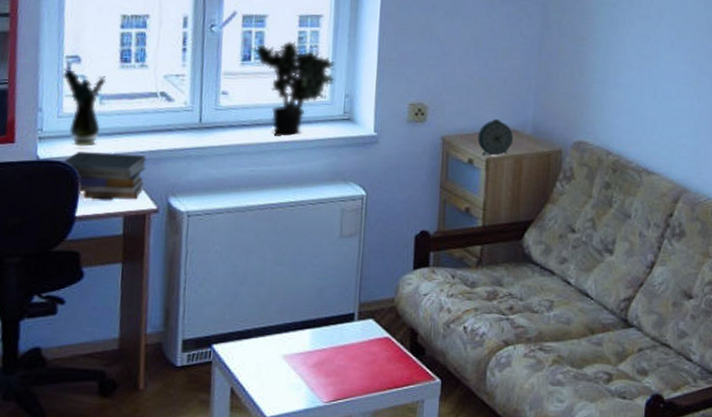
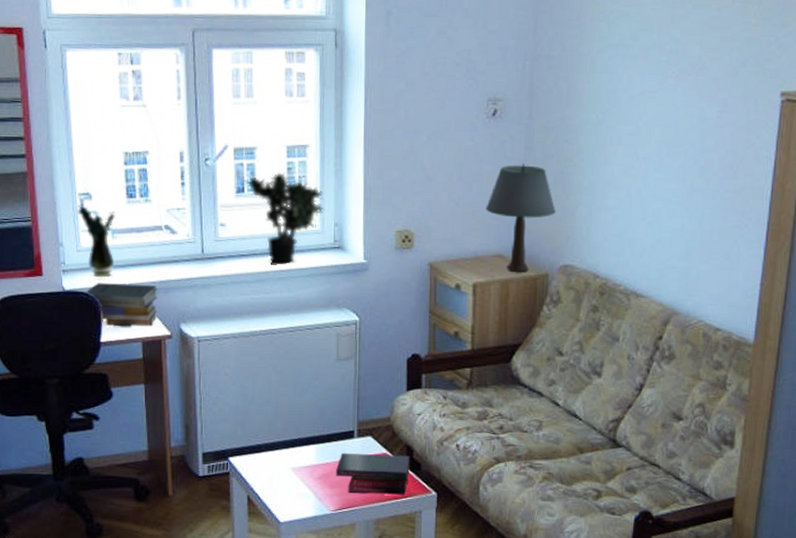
books: none [332,337,414,383] -> present [336,452,410,495]
alarm clock: present [477,118,513,156] -> none [464,243,499,281]
table lamp: none [501,41,570,148] -> present [486,164,556,272]

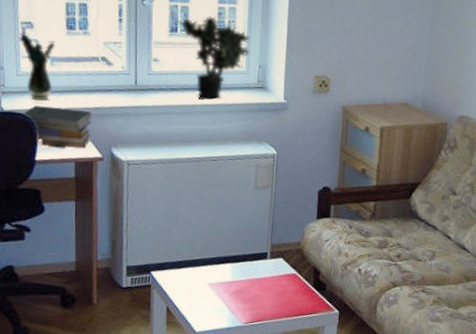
books: present [336,452,410,495] -> none [249,271,317,312]
table lamp: present [486,164,556,272] -> none [395,24,457,120]

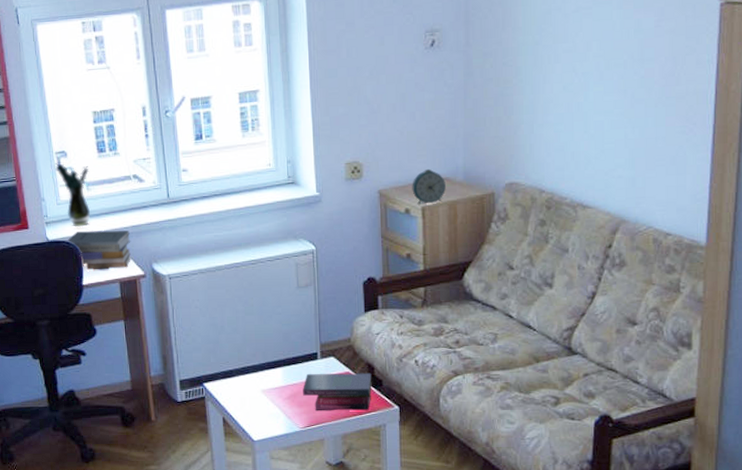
potted plant: present [178,16,250,100] -> none [202,117,277,202]
books: none [249,271,317,312] -> present [303,373,372,411]
alarm clock: none [373,92,405,125] -> present [412,168,446,205]

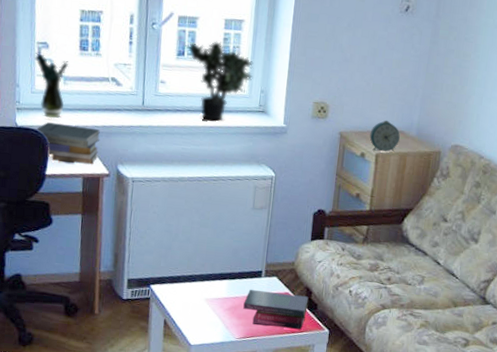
potted plant: none [202,117,277,202] -> present [185,41,254,122]

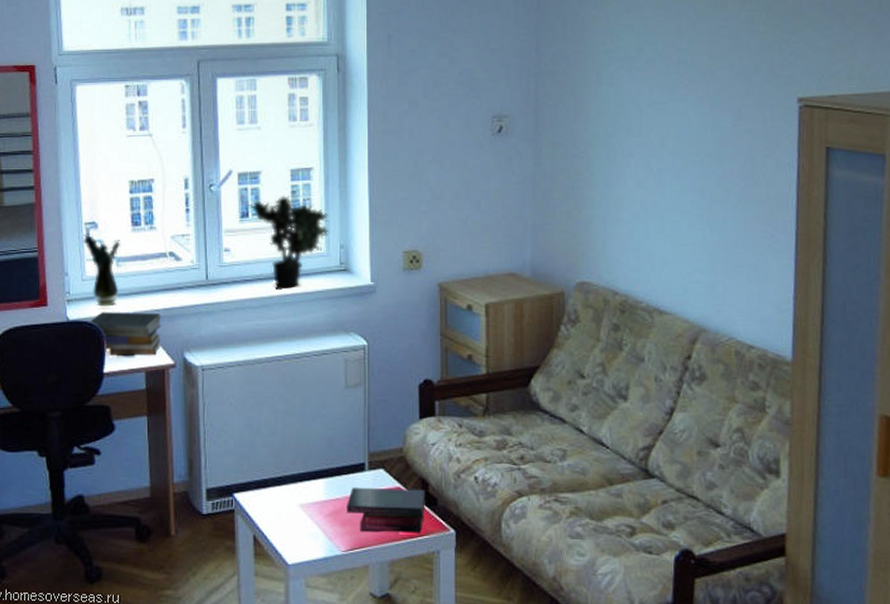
alarm clock: present [369,120,400,152] -> none [475,262,512,301]

